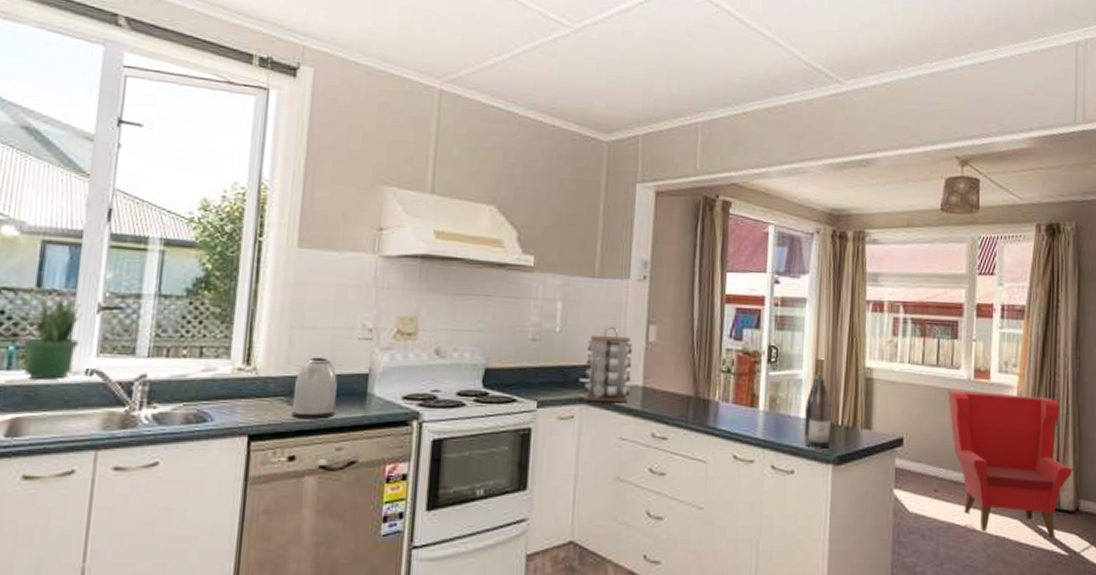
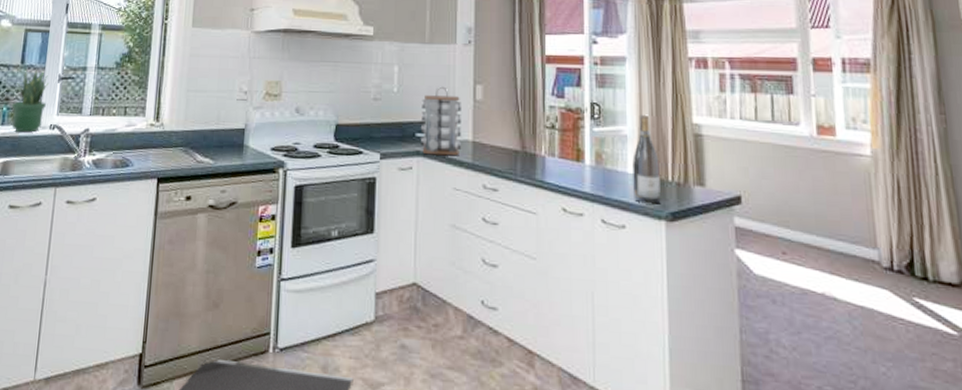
kettle: present [291,357,338,420] -> none [188,115,222,167]
armchair: present [948,391,1073,538] -> none [787,148,952,314]

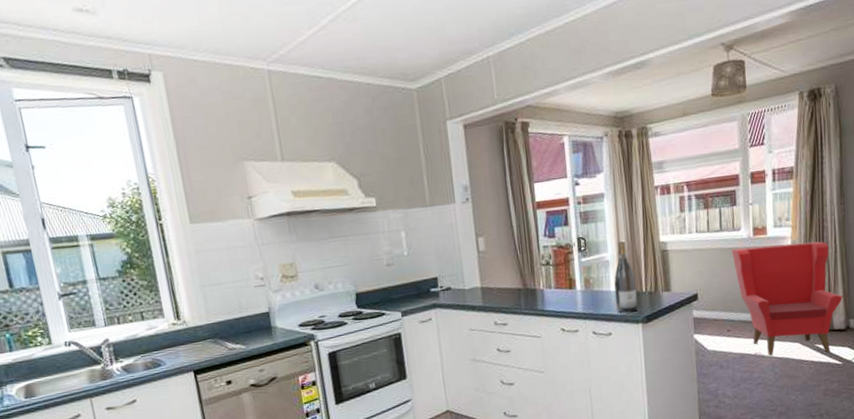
planter: present [11,70,49,132] -> none [12,291,56,355]
spice rack: present [421,86,461,156] -> none [431,243,472,306]
armchair: none [787,148,952,314] -> present [731,241,843,356]

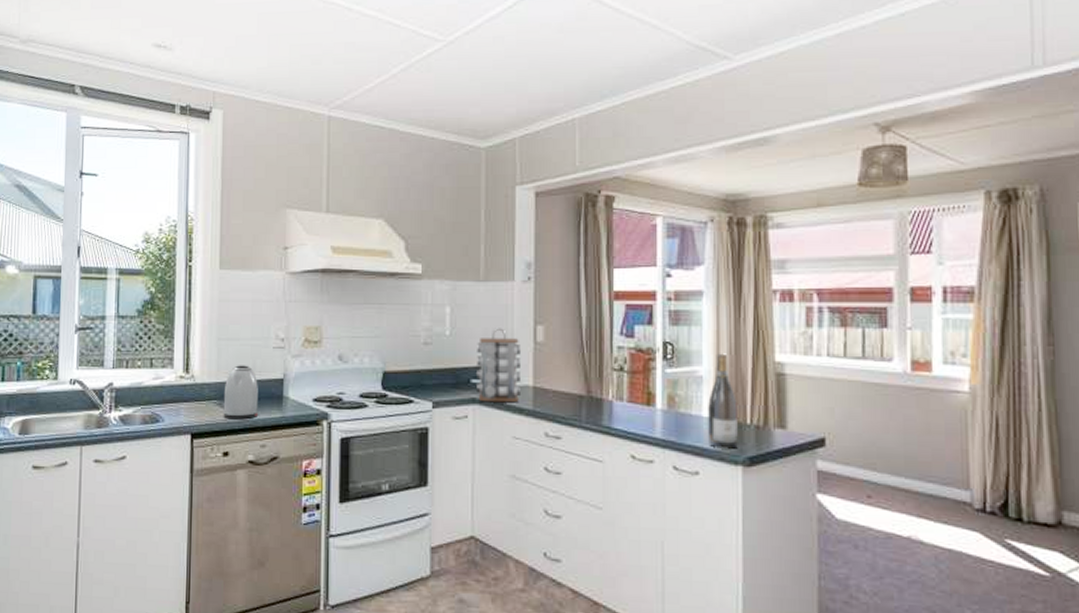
kettle: none [216,305,252,354] -> present [223,365,258,420]
spice rack: none [431,243,472,306] -> present [477,328,520,403]
armchair: present [731,241,843,356] -> none [878,386,1051,555]

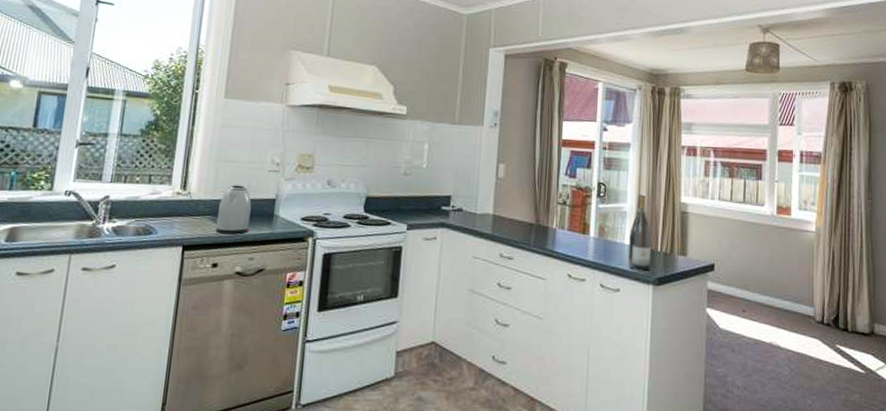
spice rack: present [477,328,520,403] -> none [446,164,485,228]

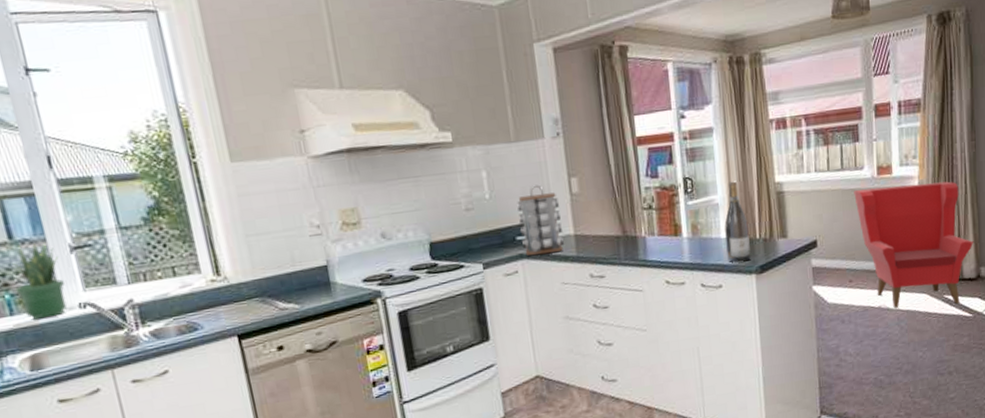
planter: none [21,133,66,198] -> present [12,242,68,320]
kettle: present [215,185,252,235] -> none [263,257,307,315]
spice rack: none [446,164,485,228] -> present [517,184,564,256]
armchair: none [753,224,867,357] -> present [854,181,973,308]

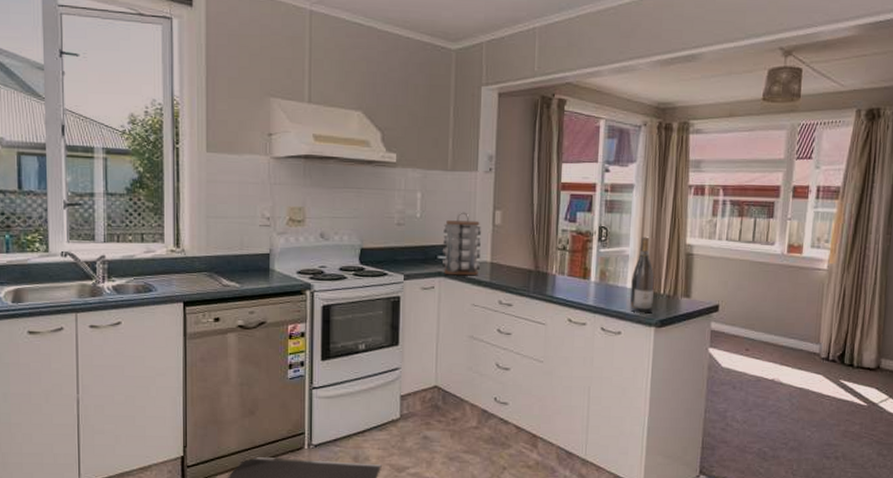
planter: present [12,242,68,320] -> none [15,195,54,260]
armchair: present [854,181,973,308] -> none [761,264,877,391]

